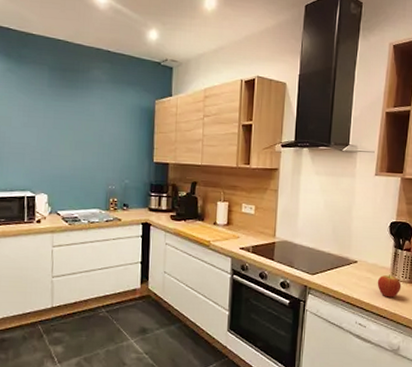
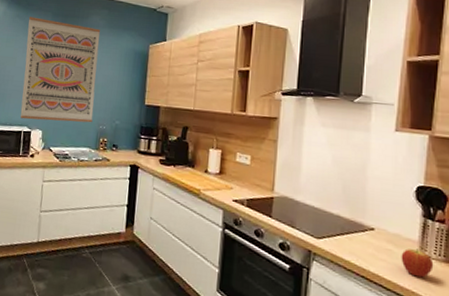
wall art: none [21,70,104,184] -> present [20,17,101,123]

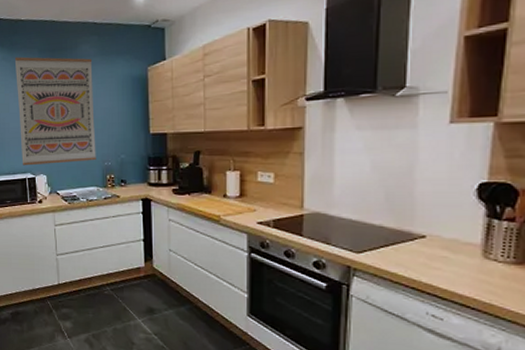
fruit: present [401,249,434,278] -> none [459,252,501,283]

